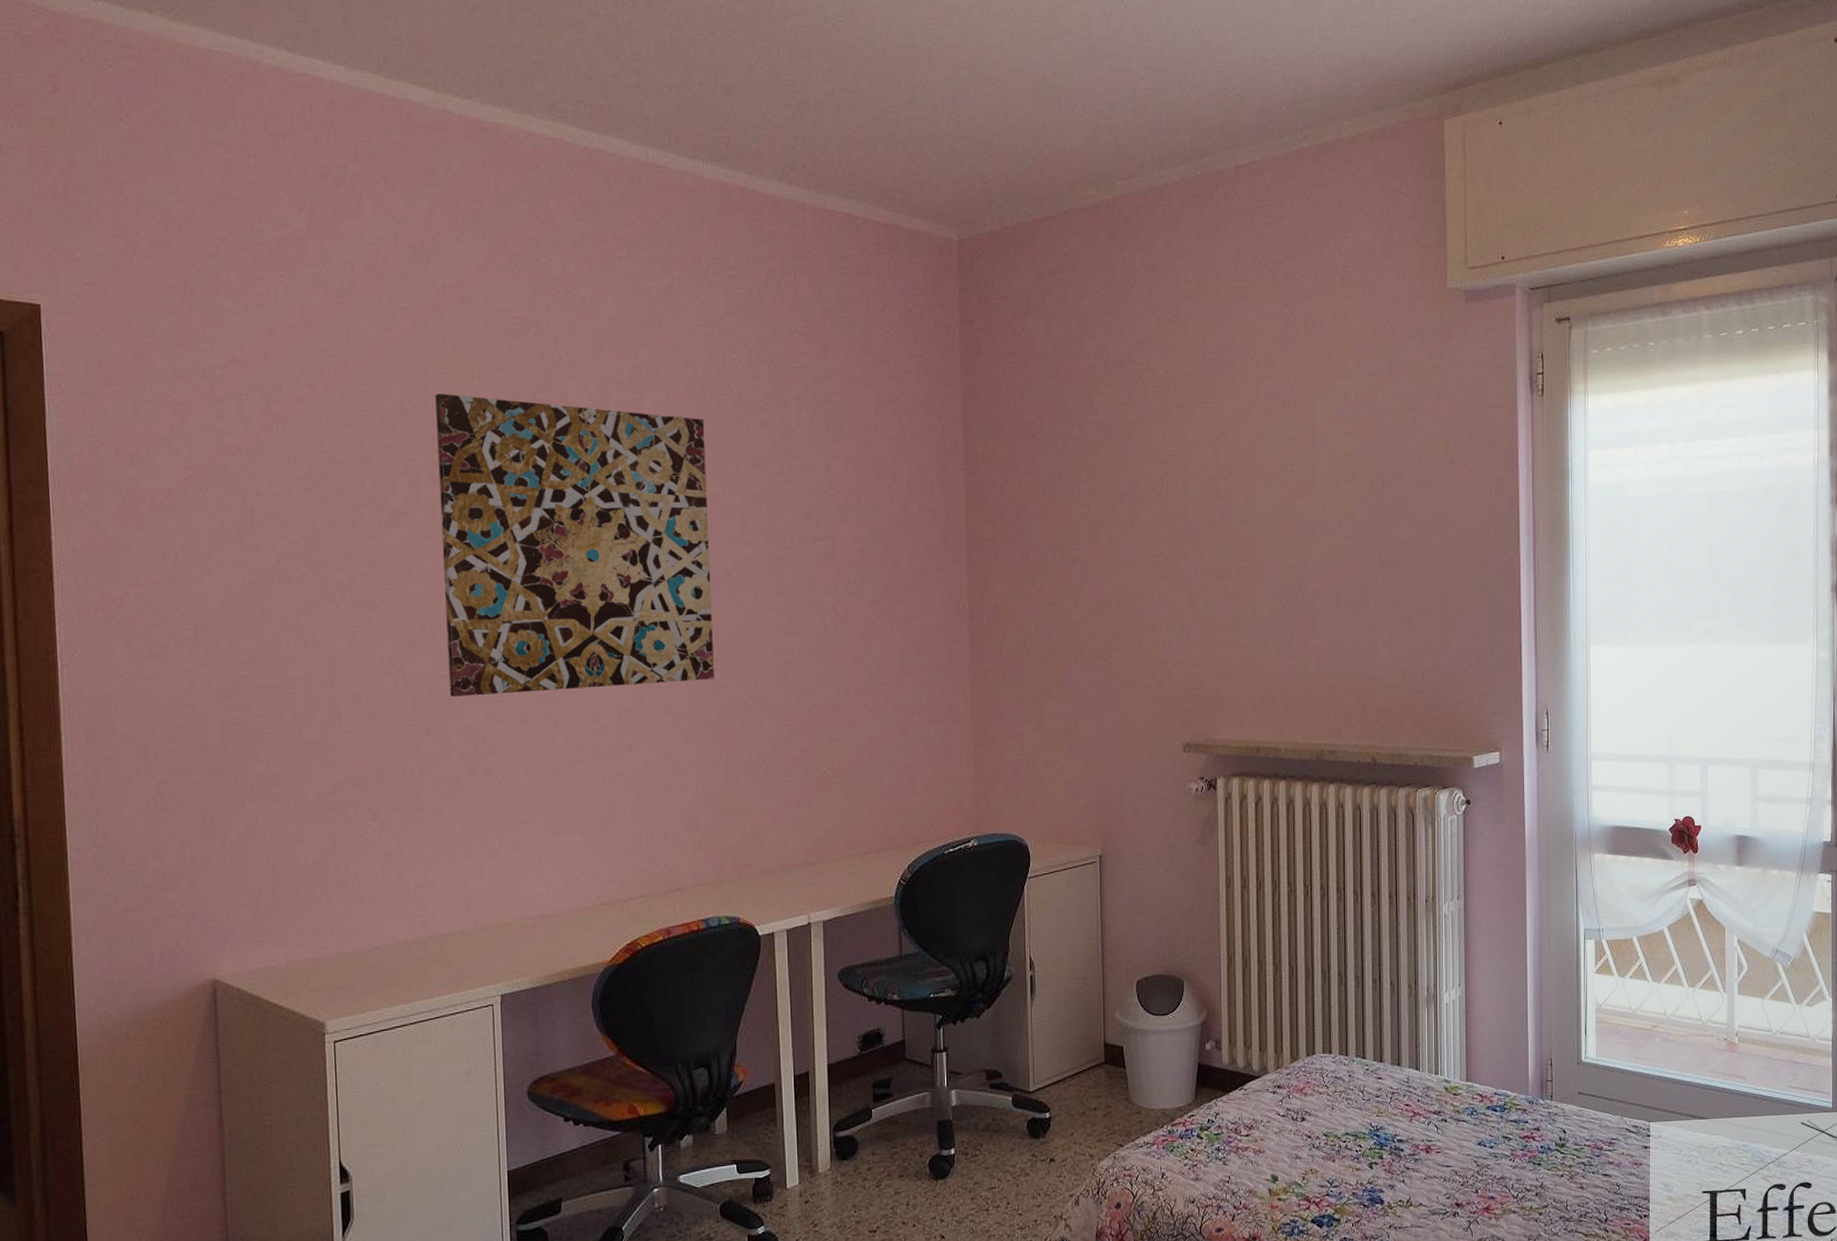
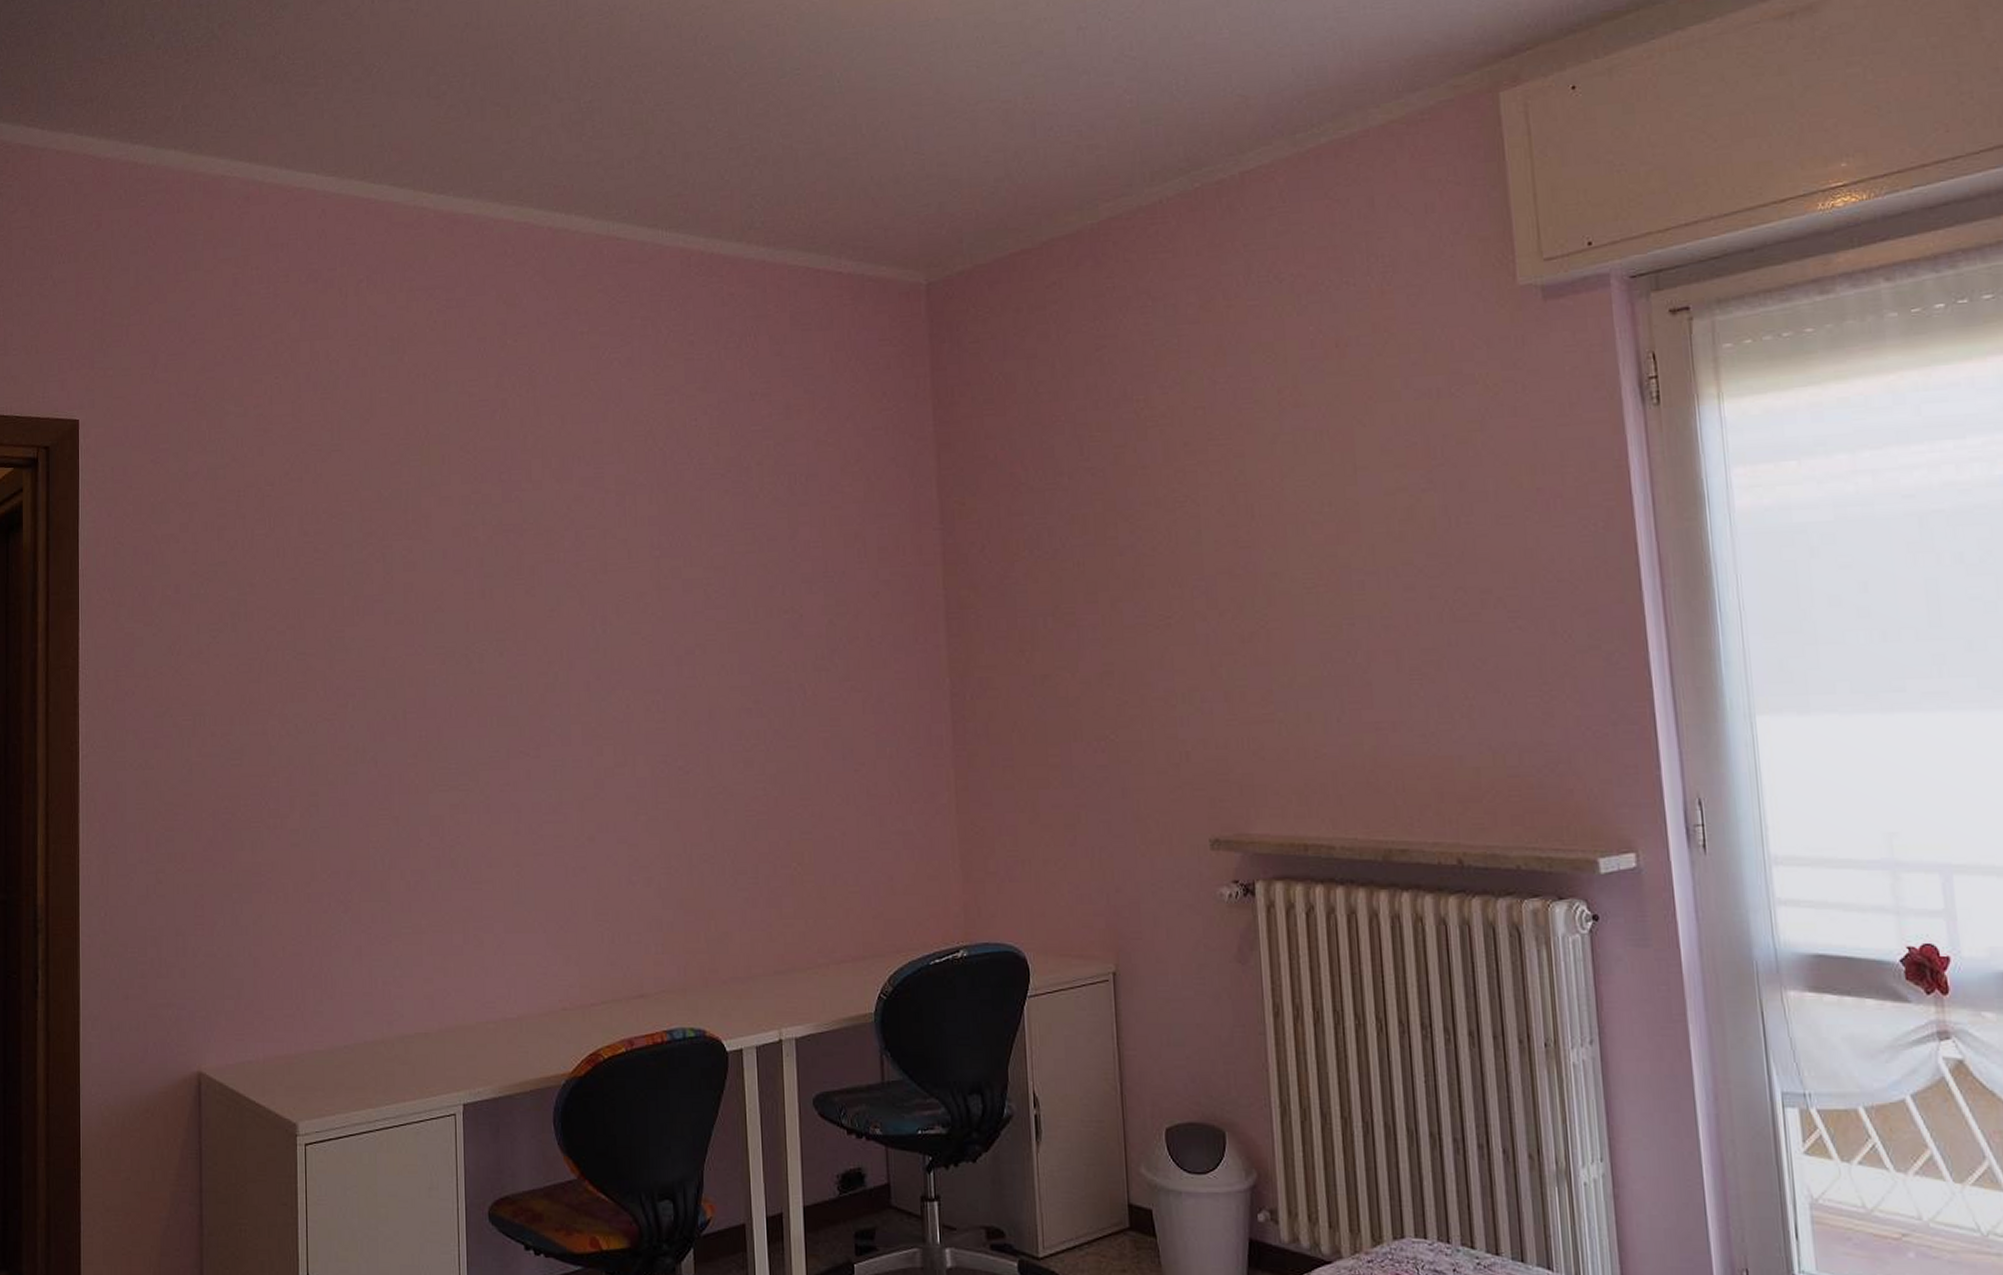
wall art: present [435,394,714,698] -> none [409,479,677,786]

